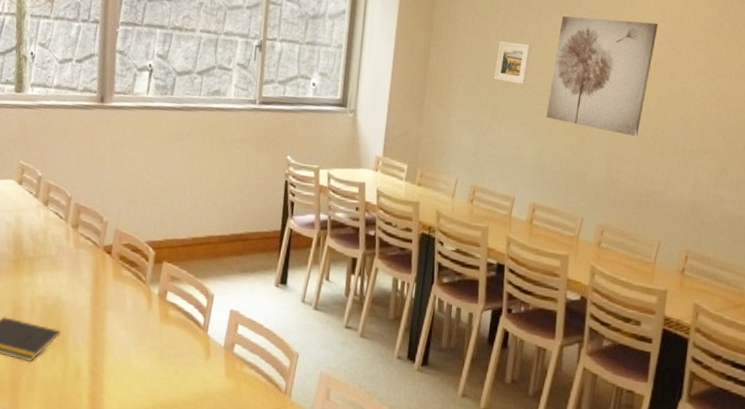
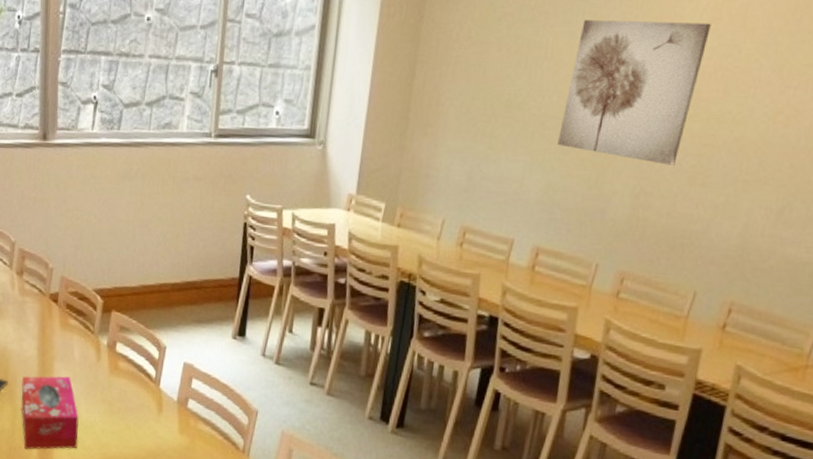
tissue box: none [73,325,130,398] -> present [21,375,79,450]
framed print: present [493,41,532,84] -> none [493,54,543,105]

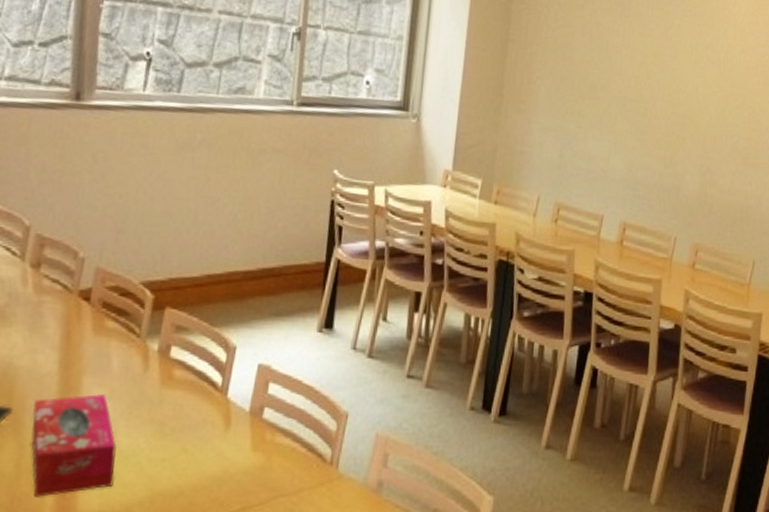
wall art: present [557,20,711,165] -> none [637,14,751,147]

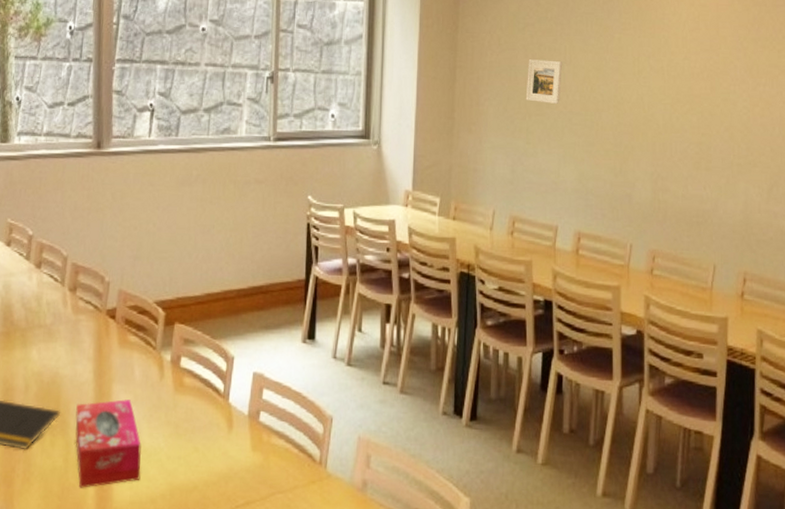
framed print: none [579,39,621,88] -> present [525,59,563,104]

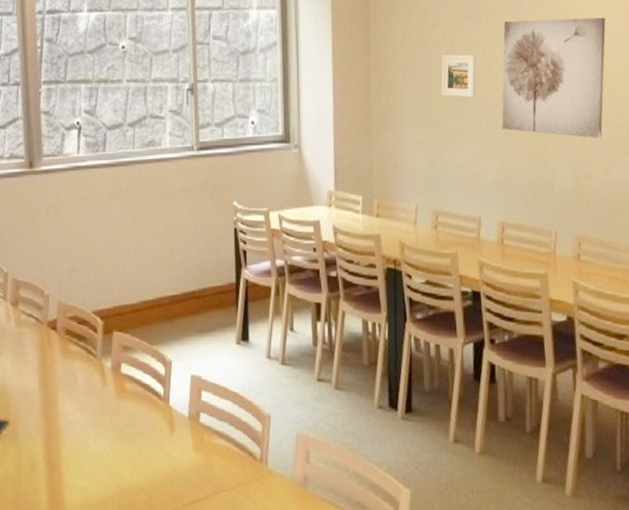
tissue box: present [75,399,141,488] -> none [25,407,90,493]
wall art: none [584,30,693,153] -> present [501,17,606,138]

